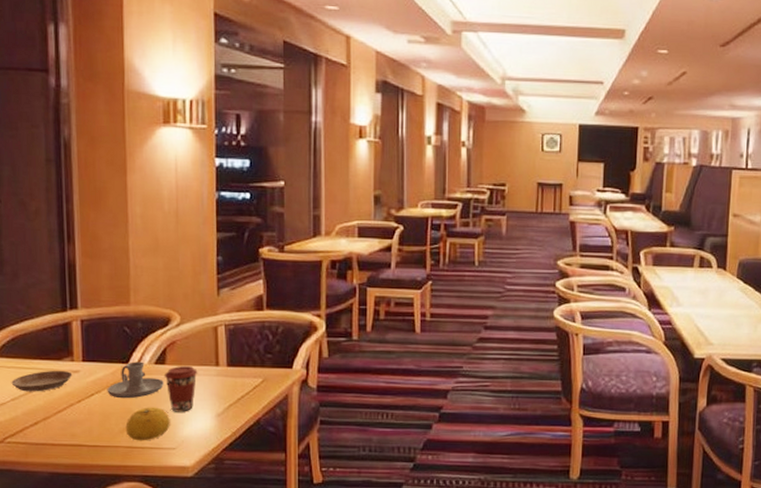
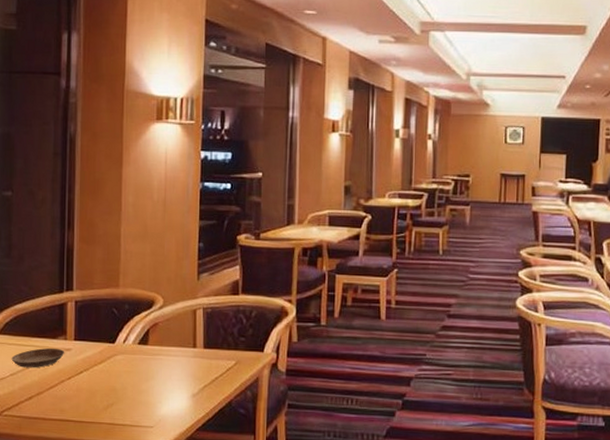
candle holder: present [107,361,164,399] -> none [94,341,145,377]
fruit: present [125,407,170,441] -> none [109,385,149,419]
coffee cup: present [163,365,198,412] -> none [146,346,177,392]

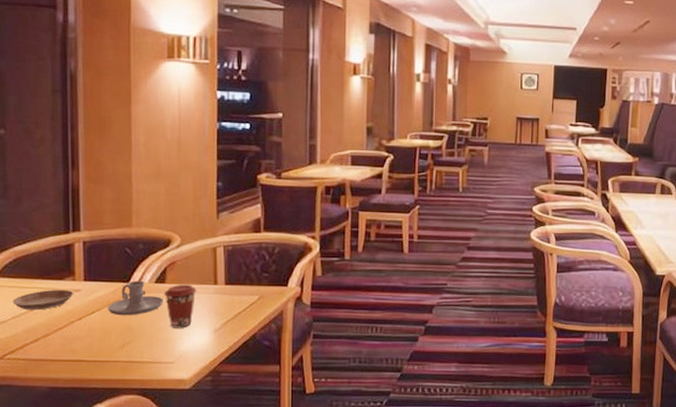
candle holder: none [94,341,145,377] -> present [107,281,163,316]
coffee cup: none [146,346,177,392] -> present [163,284,197,328]

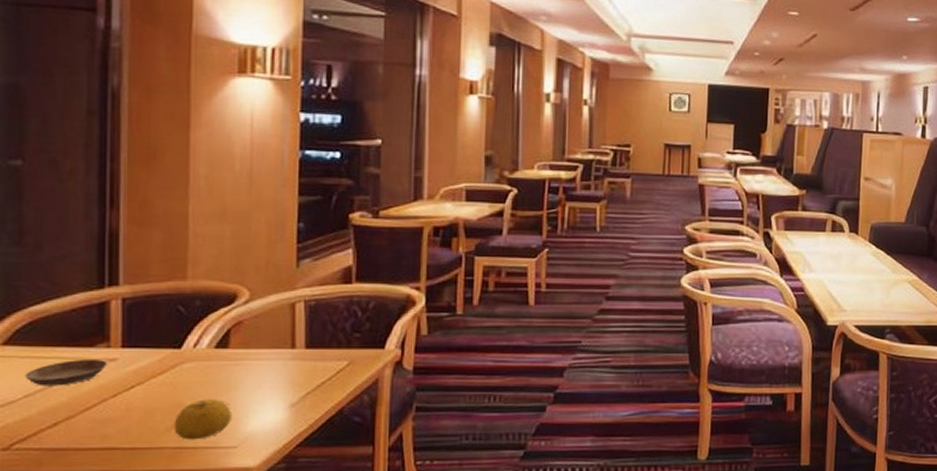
candle holder: present [107,281,163,316] -> none [152,346,225,391]
fruit: none [125,323,169,356] -> present [174,399,231,440]
coffee cup: present [163,284,197,328] -> none [225,348,269,404]

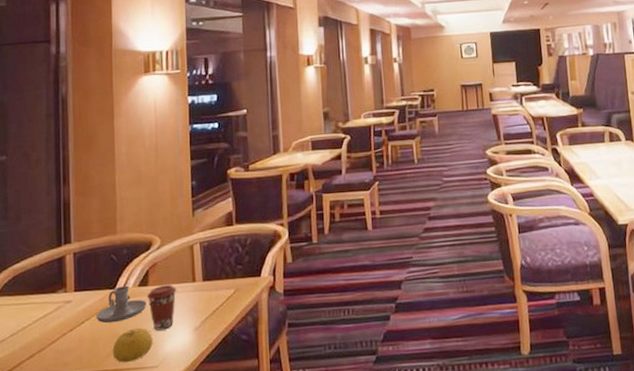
saucer: present [25,358,108,386] -> none [11,302,66,327]
candle holder: none [152,346,225,391] -> present [96,285,147,324]
coffee cup: none [225,348,269,404] -> present [146,284,177,331]

